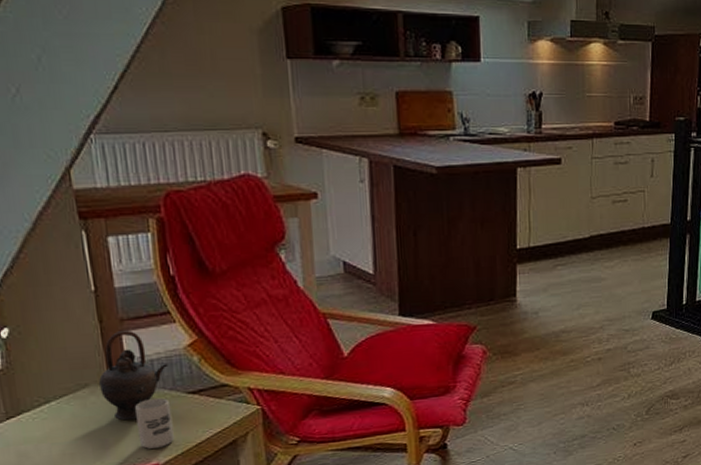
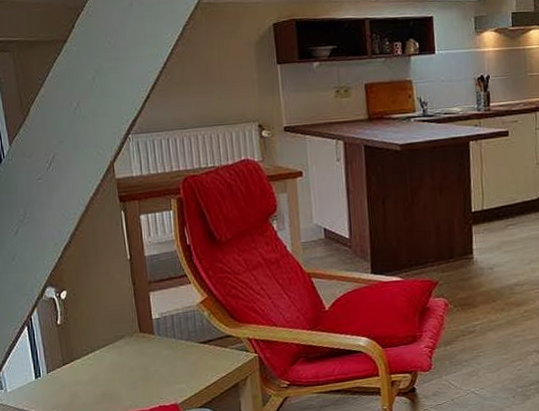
teapot: present [99,330,168,421] -> none [132,290,185,366]
cup: present [135,397,174,449] -> none [159,347,189,390]

